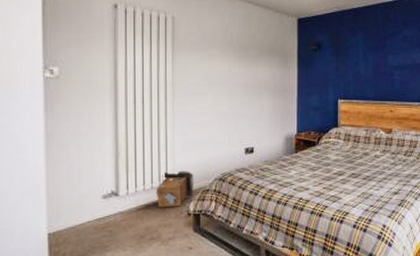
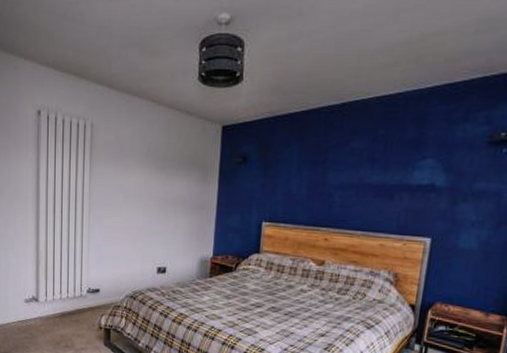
wooden crate: present [155,170,194,208] -> none [71,283,106,320]

